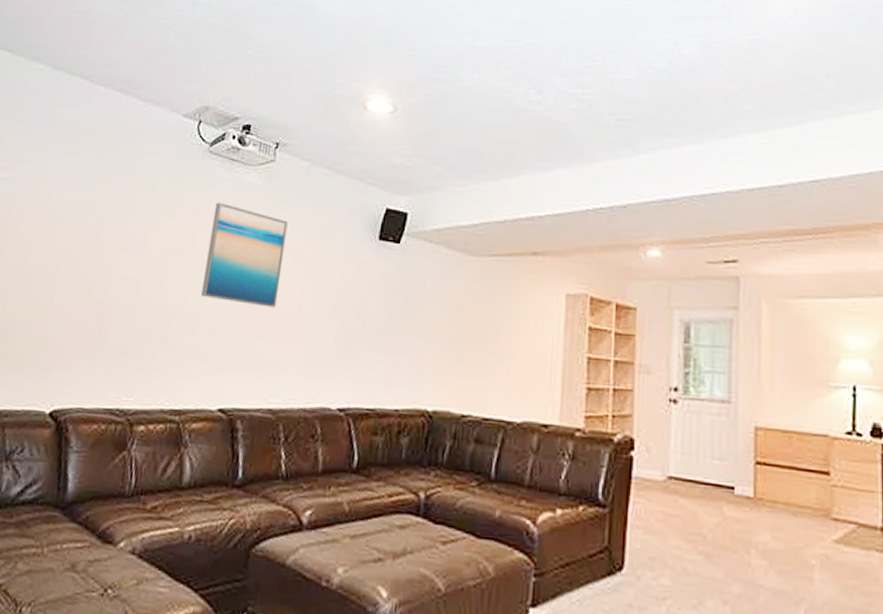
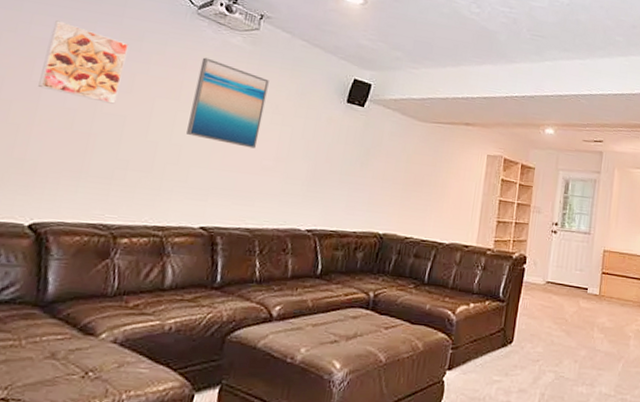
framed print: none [58,180,142,267] -> present [38,20,129,104]

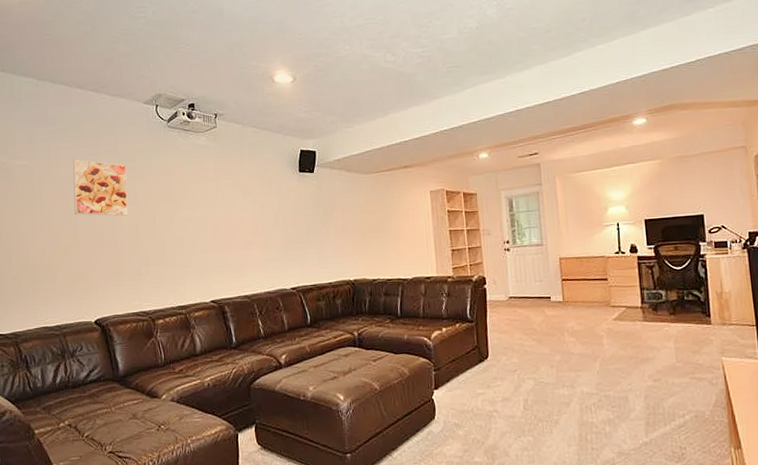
wall art: present [186,57,269,149] -> none [180,161,237,229]

